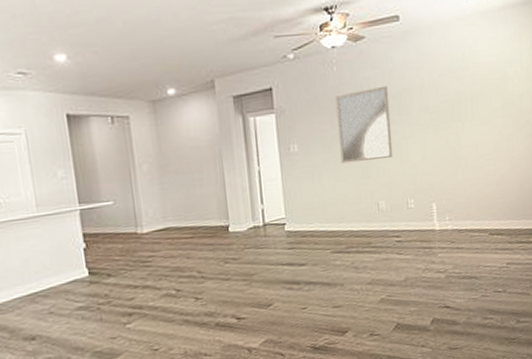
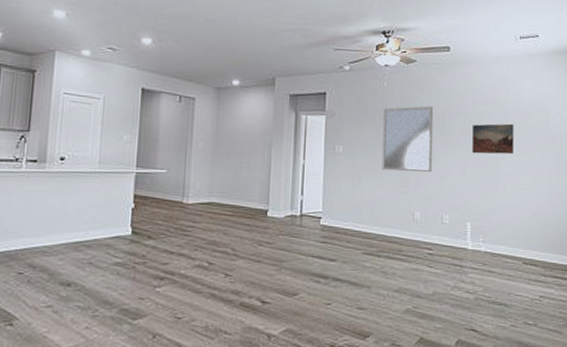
wall art: none [430,92,473,131] -> present [472,123,514,155]

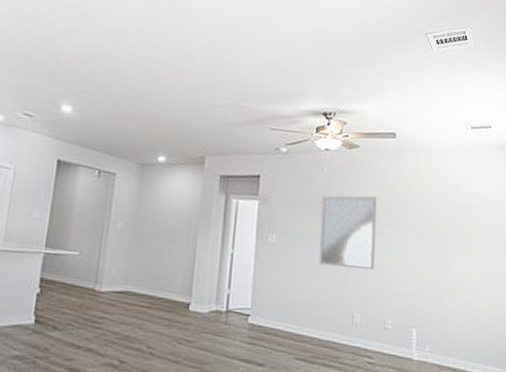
wall art: present [472,123,514,155] -> none [419,219,465,255]

